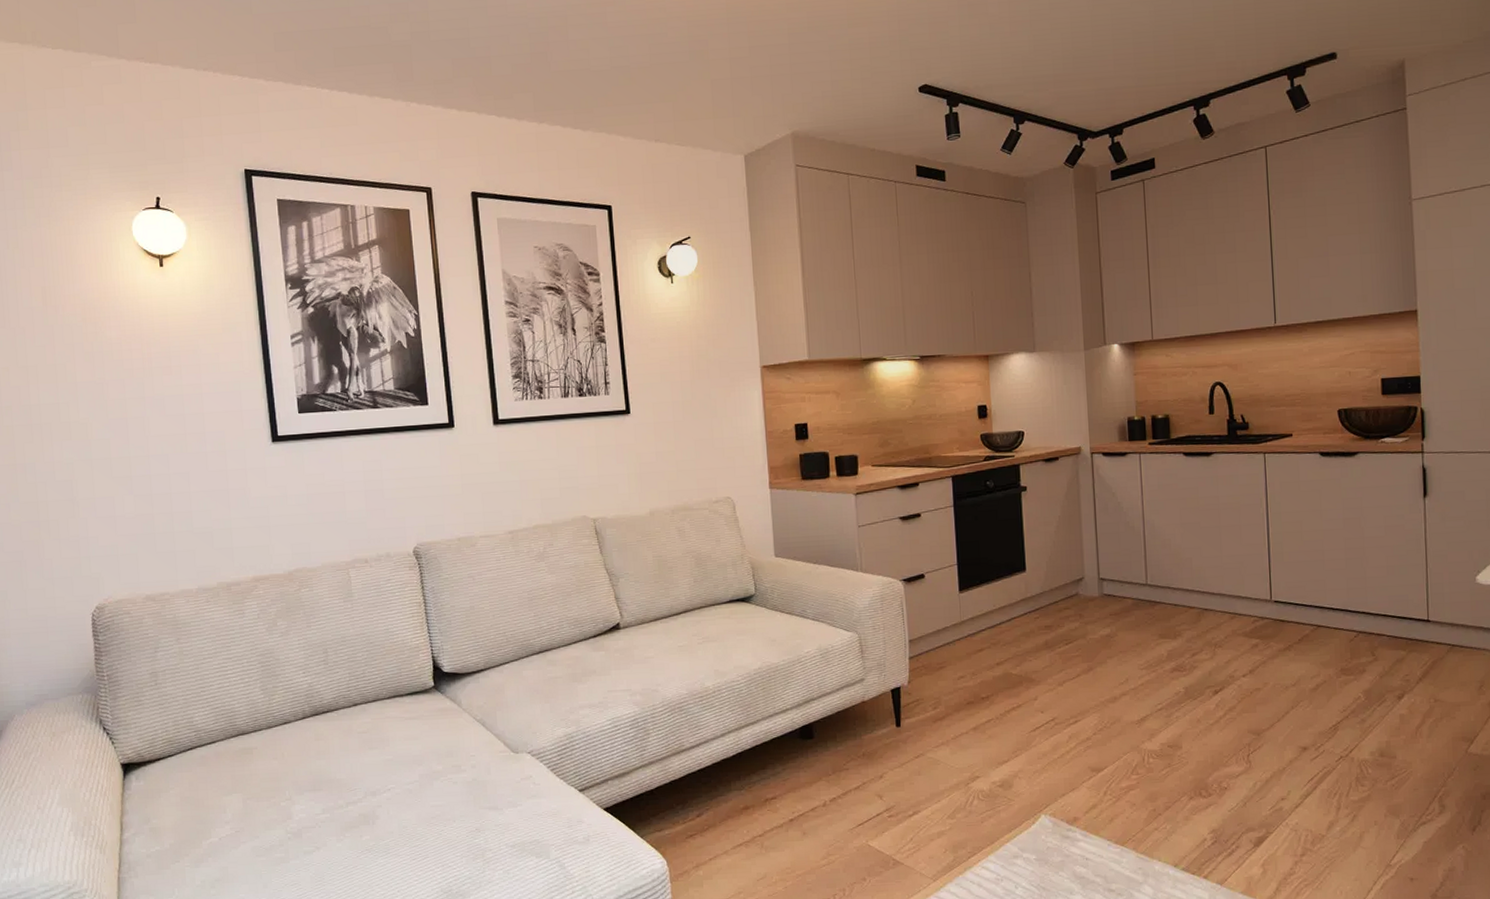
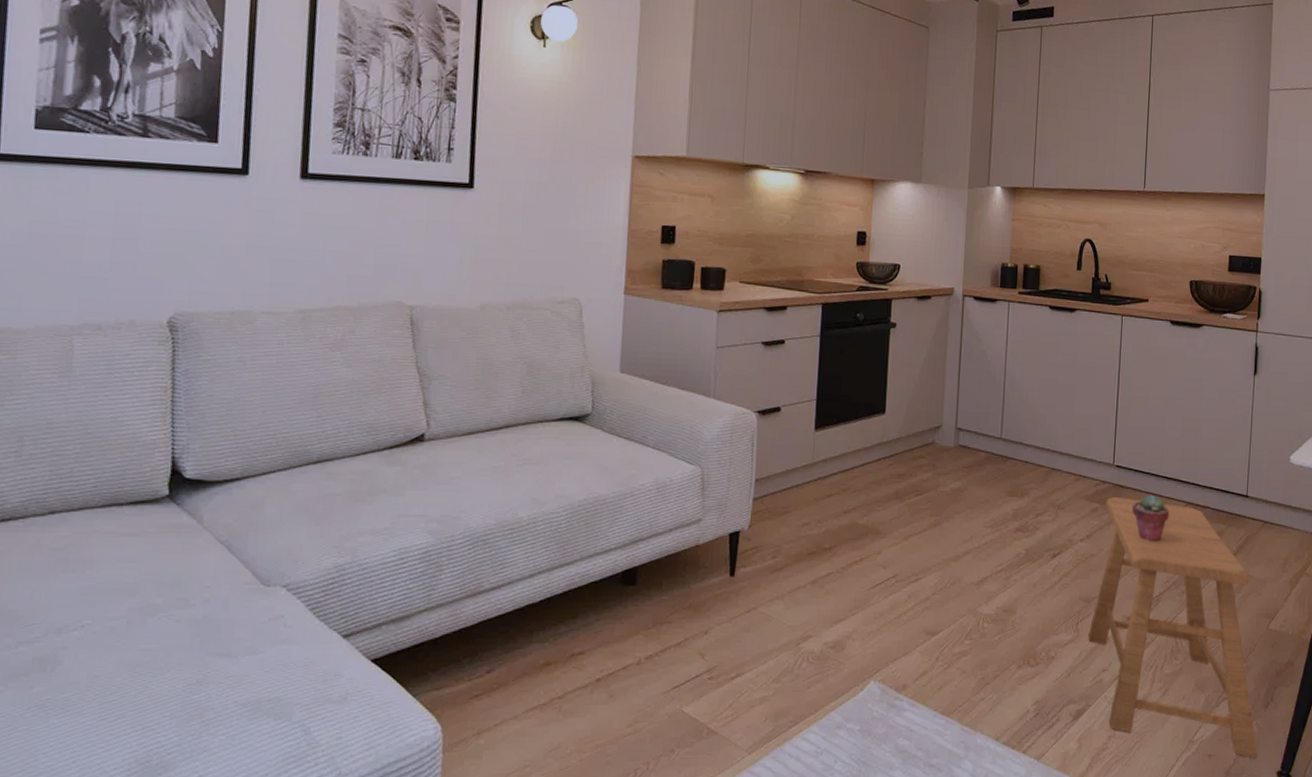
stool: none [1262,631,1469,882] -> present [1088,496,1259,759]
potted succulent: none [1296,626,1340,673] -> present [1132,494,1170,542]

